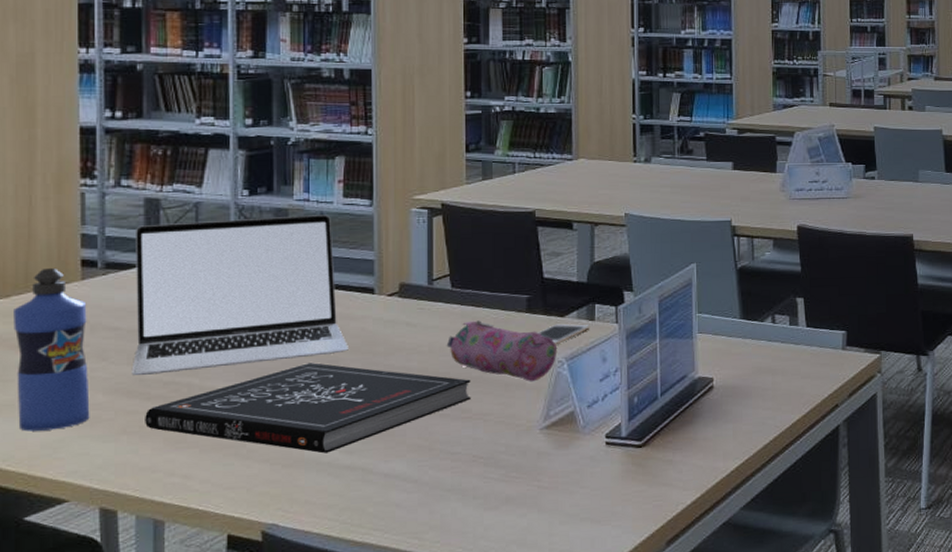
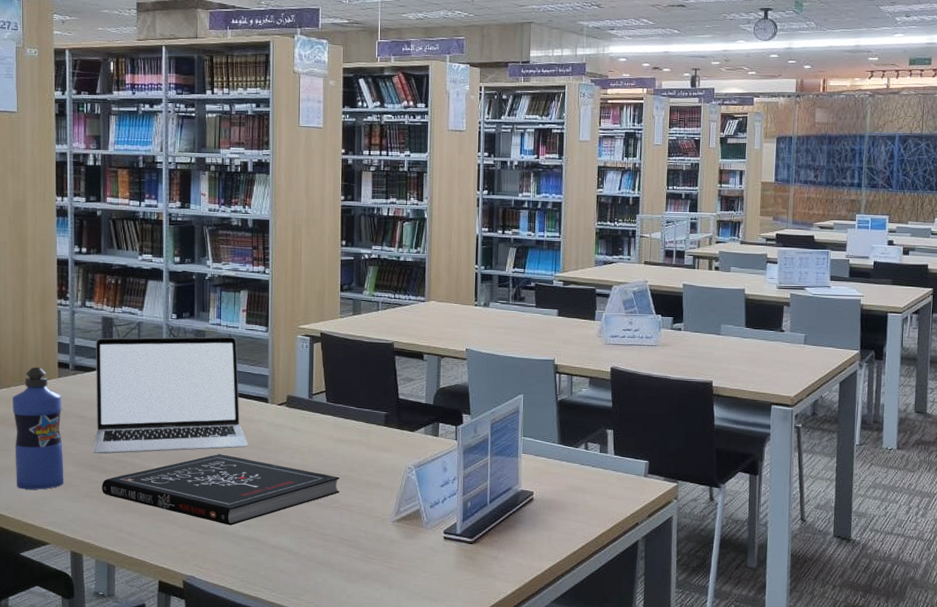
pencil case: present [446,320,556,382] -> none [321,430,407,483]
cell phone: present [538,323,590,345] -> none [393,437,435,455]

